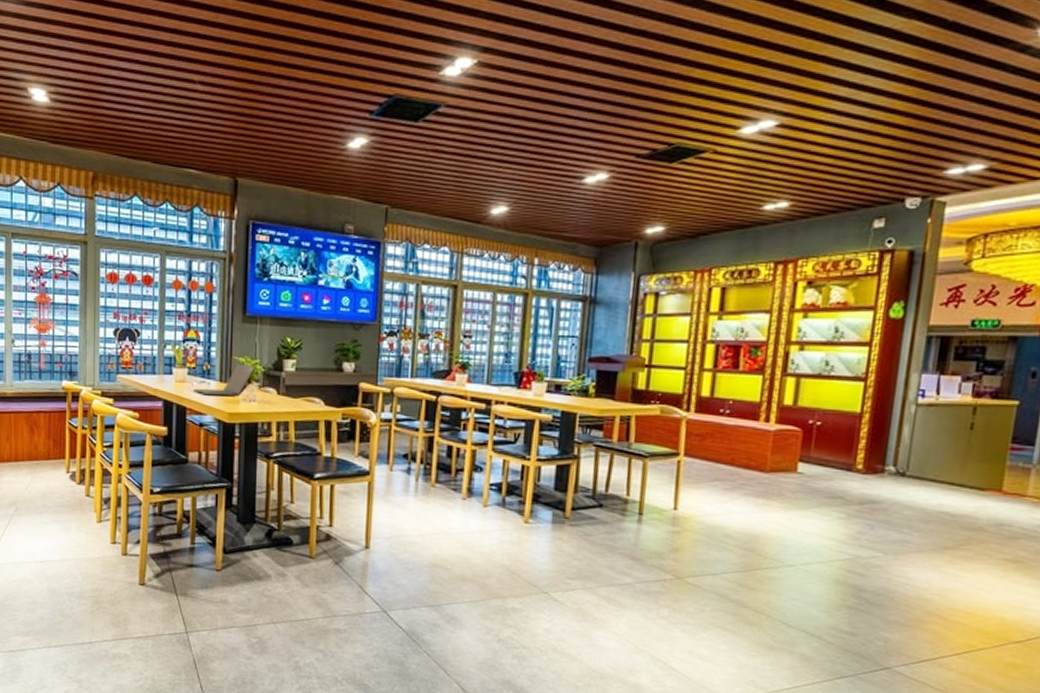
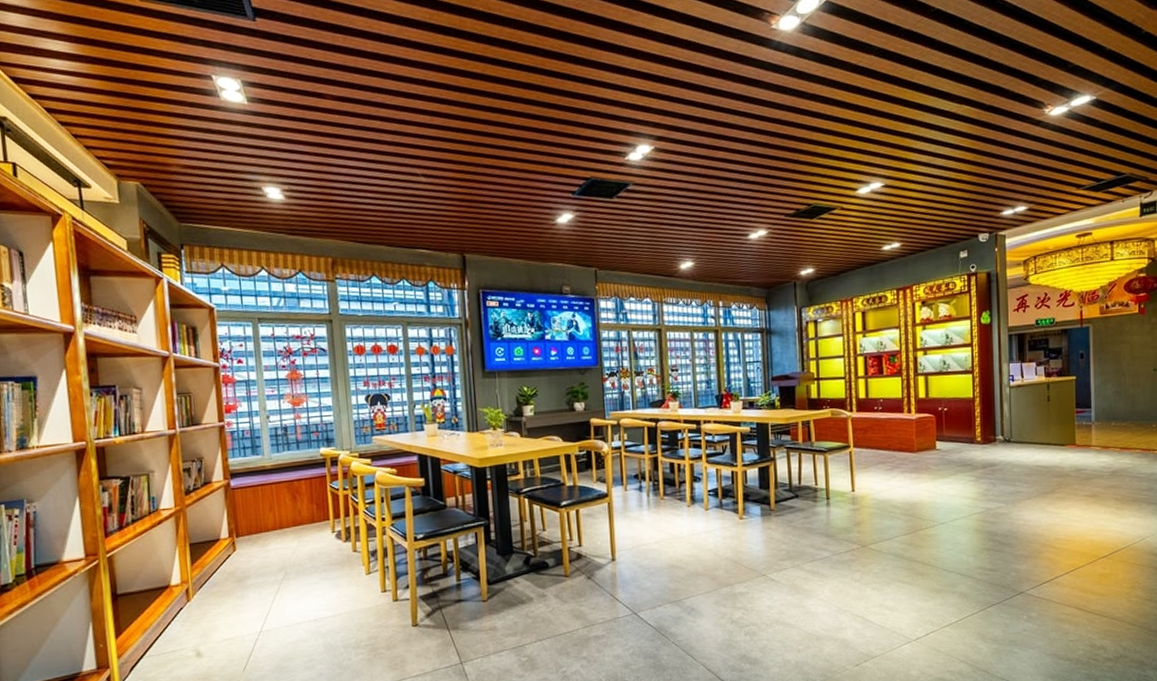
laptop: present [192,363,256,397] -> none [443,414,499,446]

